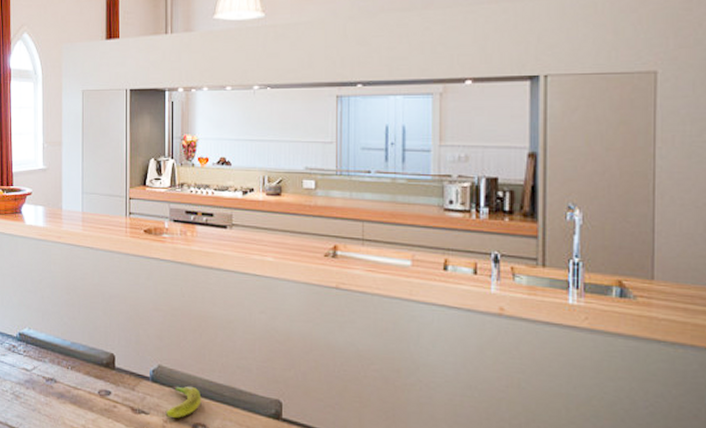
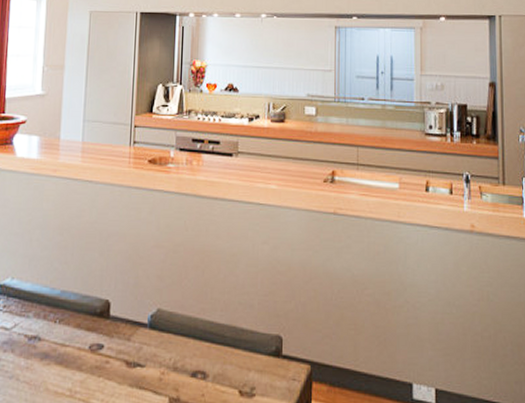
banana: present [165,384,202,418] -> none [162,329,202,367]

